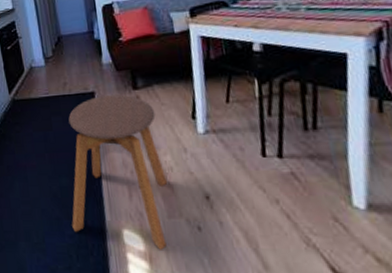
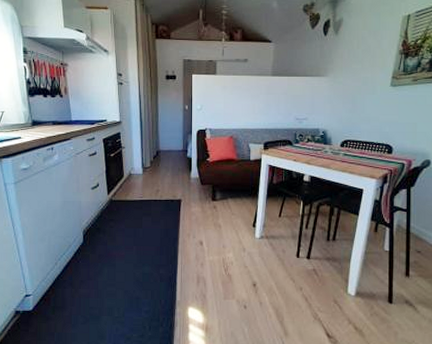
stool: present [68,94,168,250] -> none [149,203,228,322]

